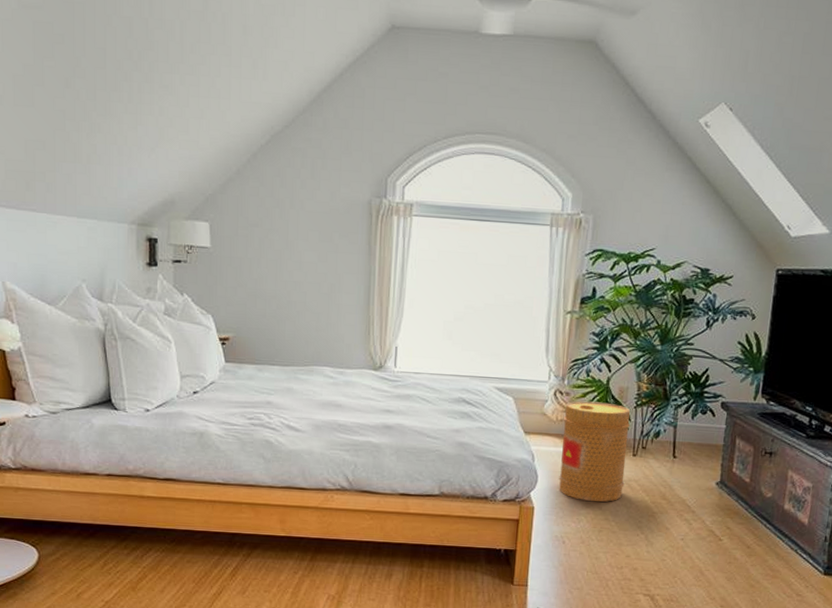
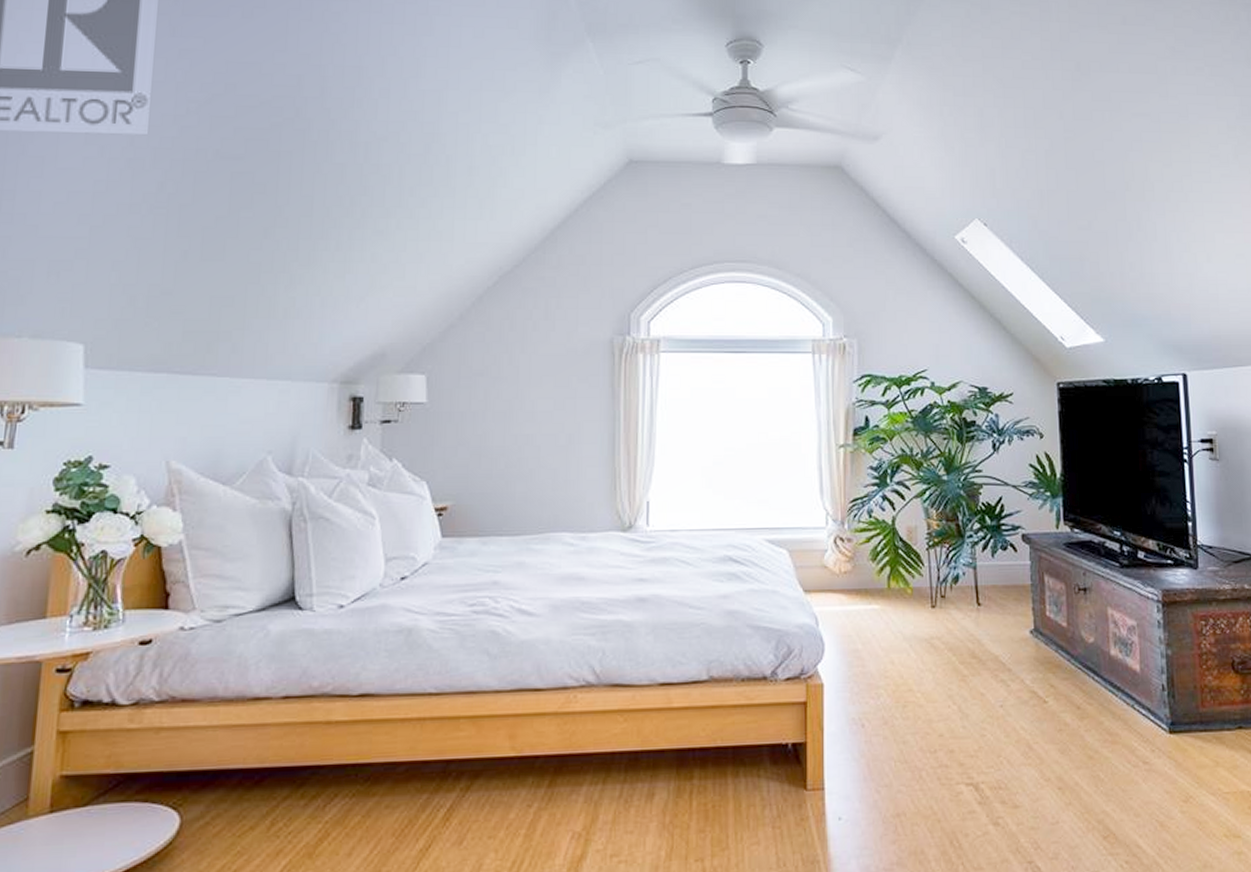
basket: present [559,401,630,502] -> none [848,546,926,670]

